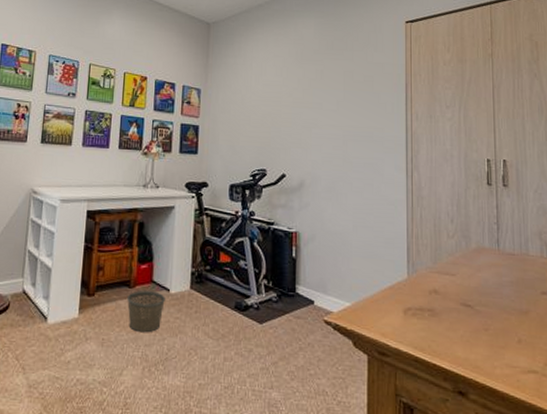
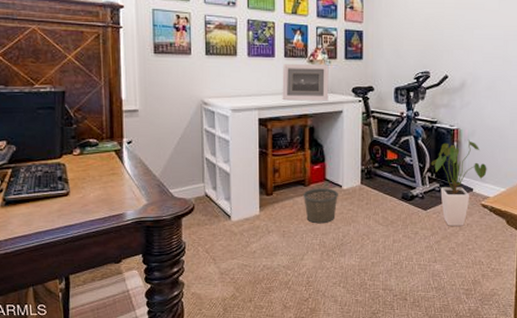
picture frame: none [113,155,163,196] -> present [282,64,329,101]
house plant: none [267,244,329,345] -> present [430,139,487,226]

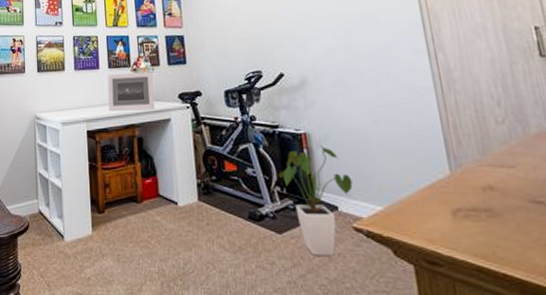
basket: present [302,188,338,224] -> none [135,205,175,248]

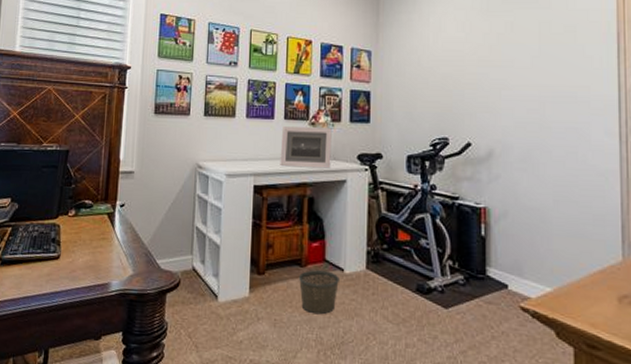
basket: none [135,205,175,248] -> present [298,270,339,315]
house plant: present [278,145,353,256] -> none [452,221,526,334]

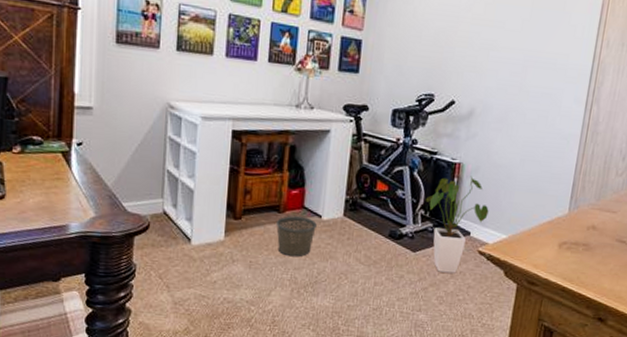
picture frame: present [280,127,332,169] -> none [261,70,319,118]
house plant: none [452,221,526,334] -> present [425,176,489,273]

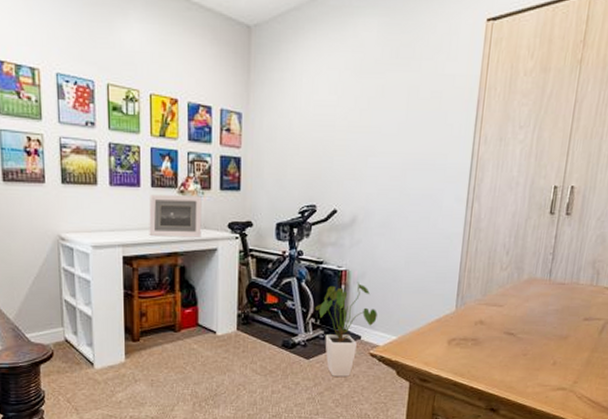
picture frame: none [261,70,319,118] -> present [149,195,202,238]
basket: present [275,216,317,257] -> none [172,334,212,373]

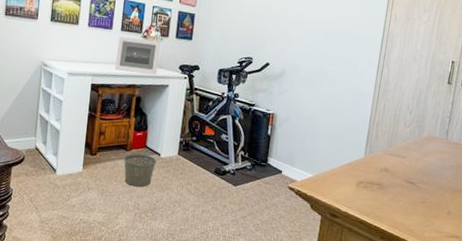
basket: none [172,334,212,373] -> present [123,153,156,188]
house plant: present [314,282,377,376] -> none [244,124,297,205]

